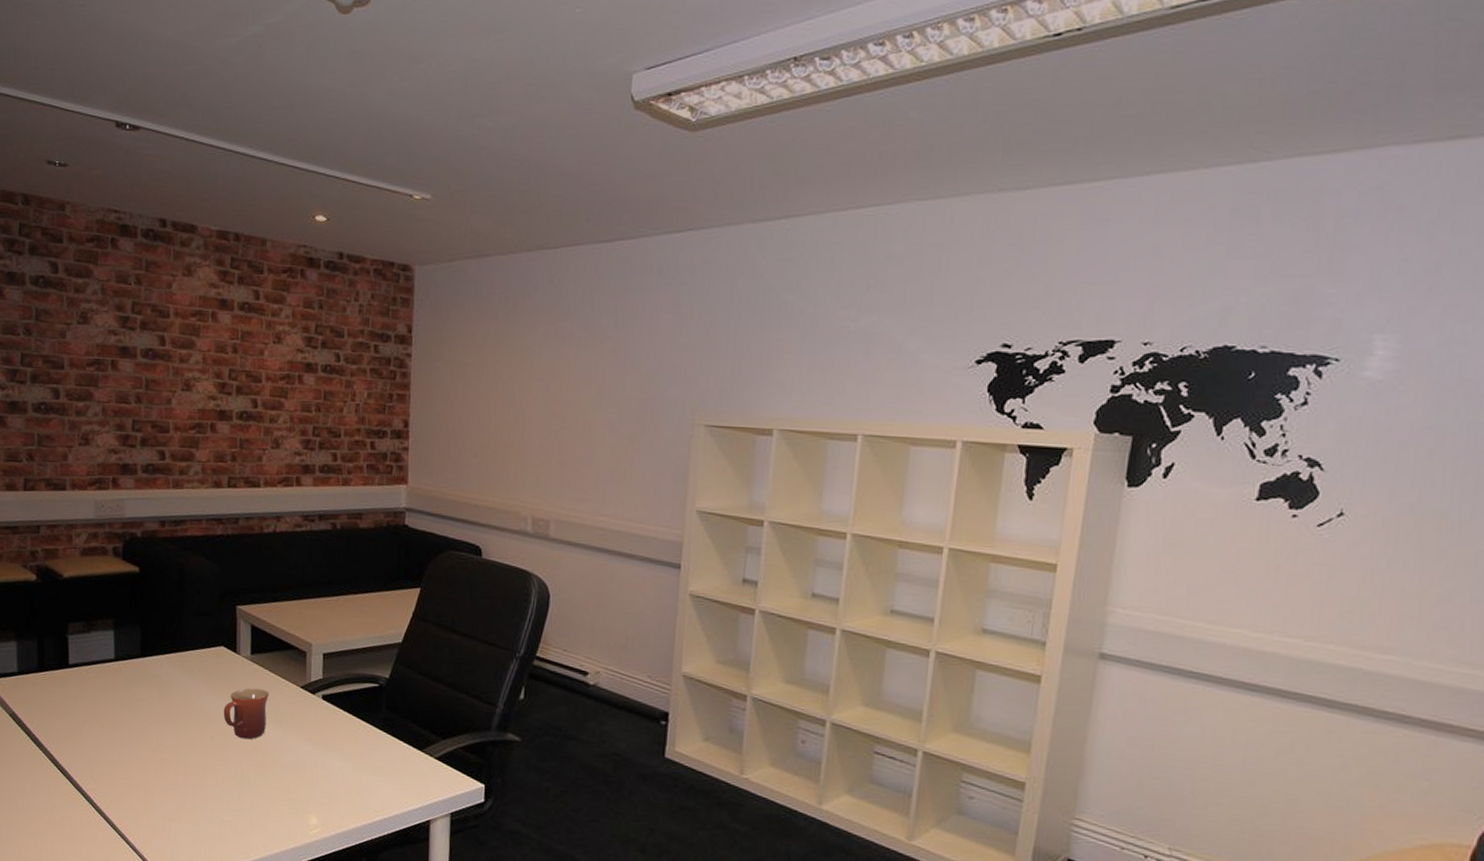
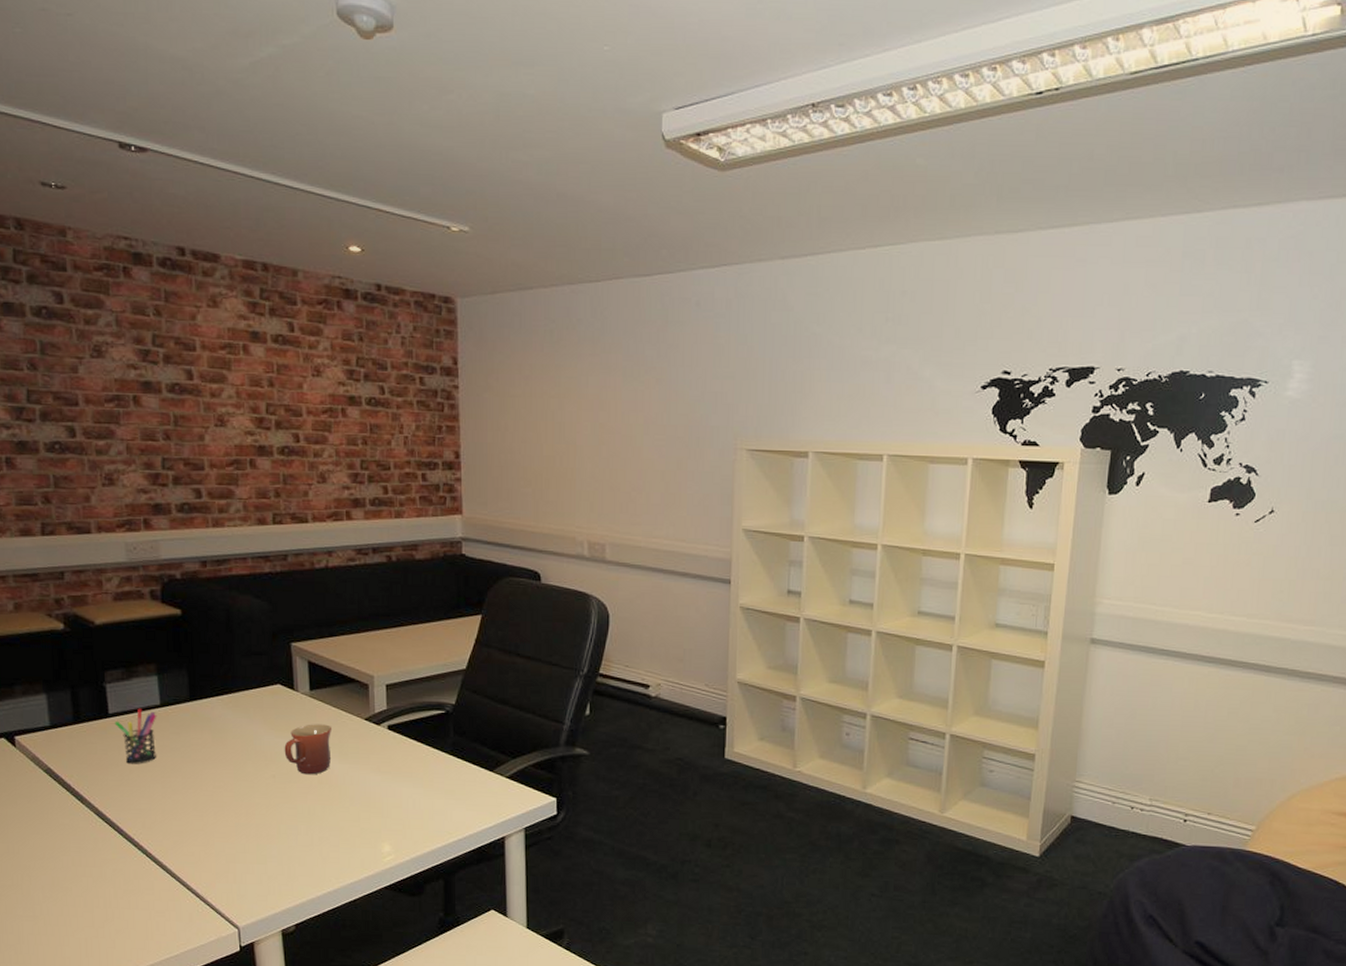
pen holder: none [73,661,111,716] -> present [114,708,157,764]

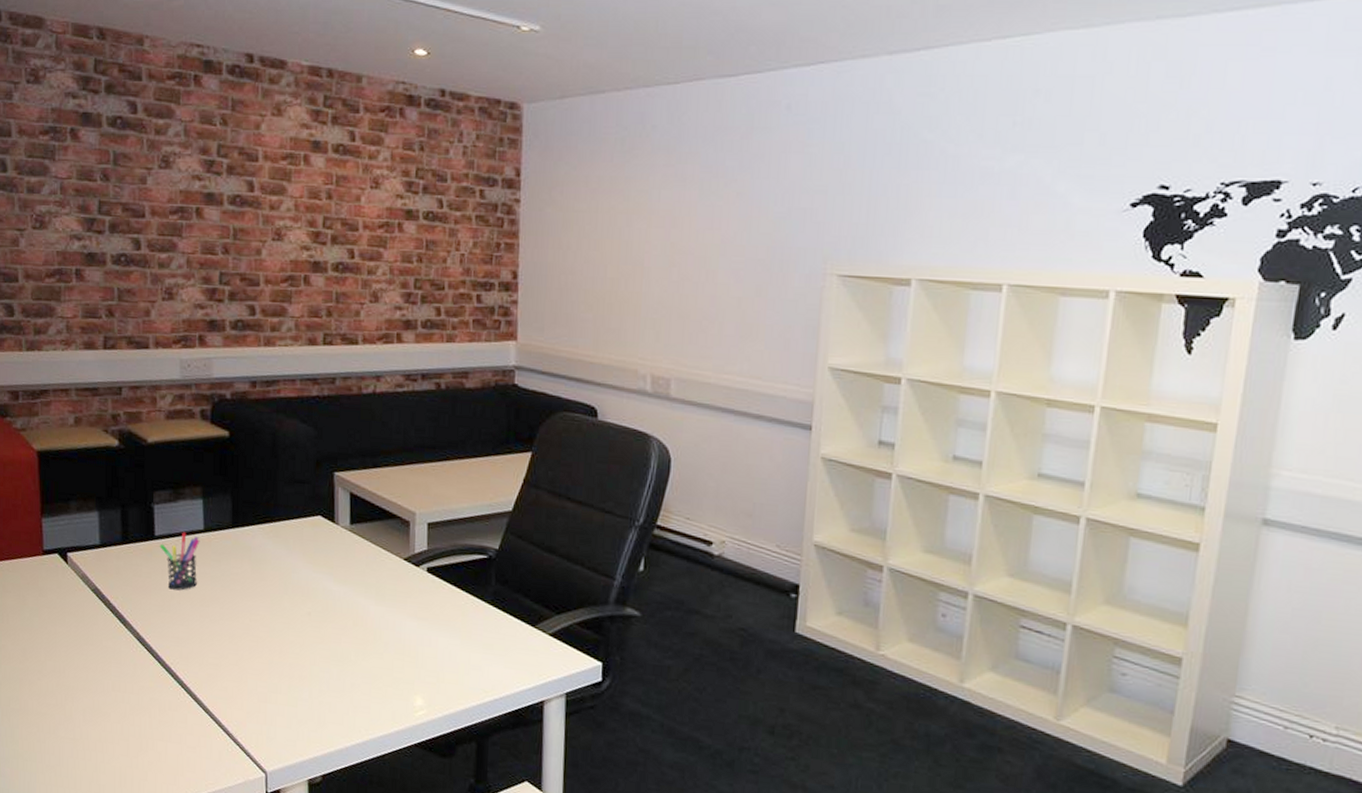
mug: present [284,724,333,775] -> none [321,560,371,616]

